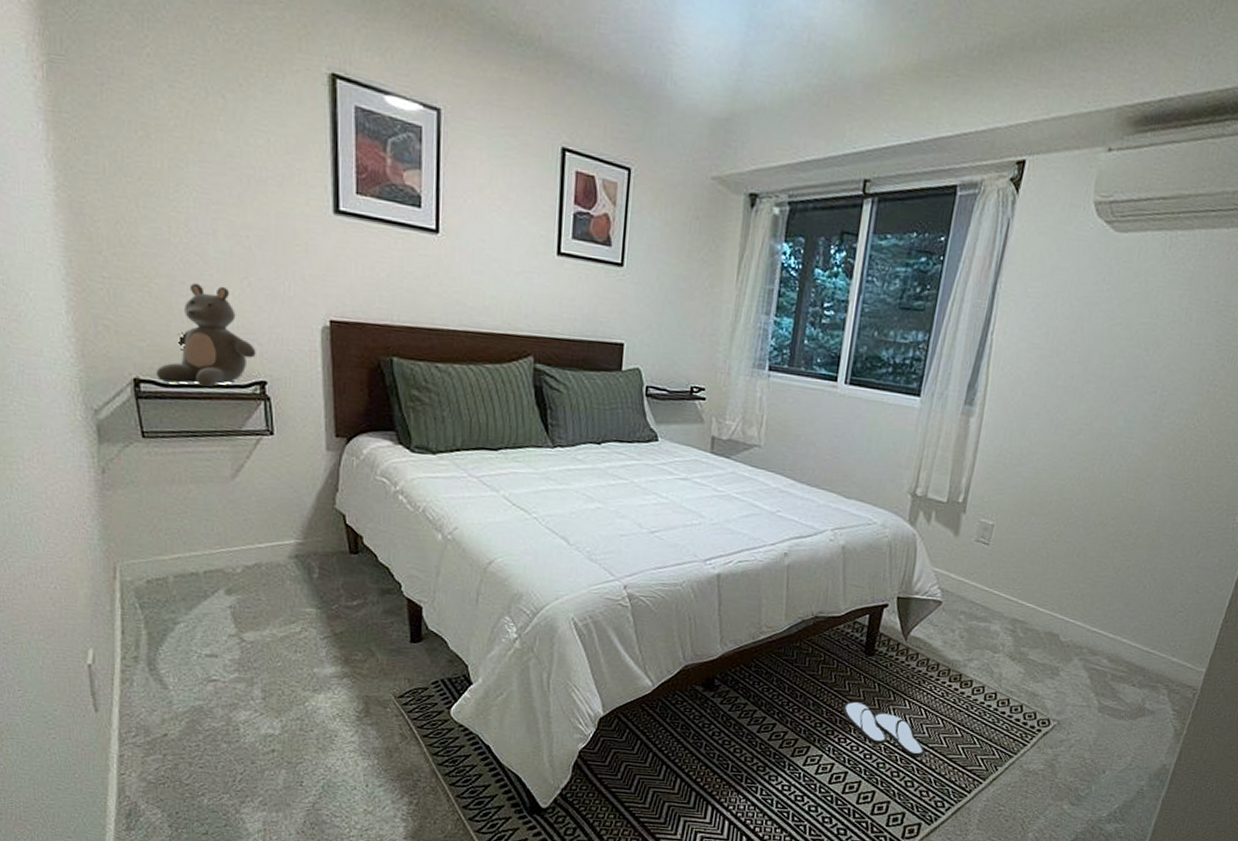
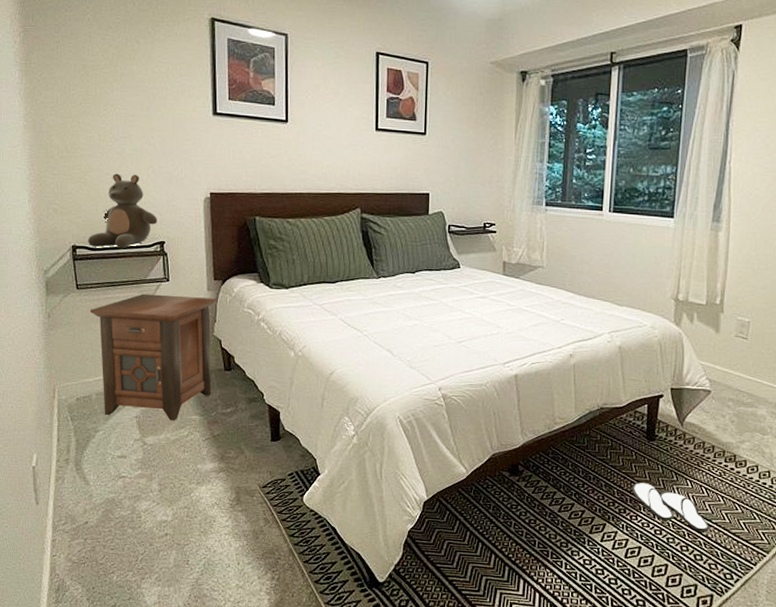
nightstand: none [161,449,339,614] -> present [89,293,217,421]

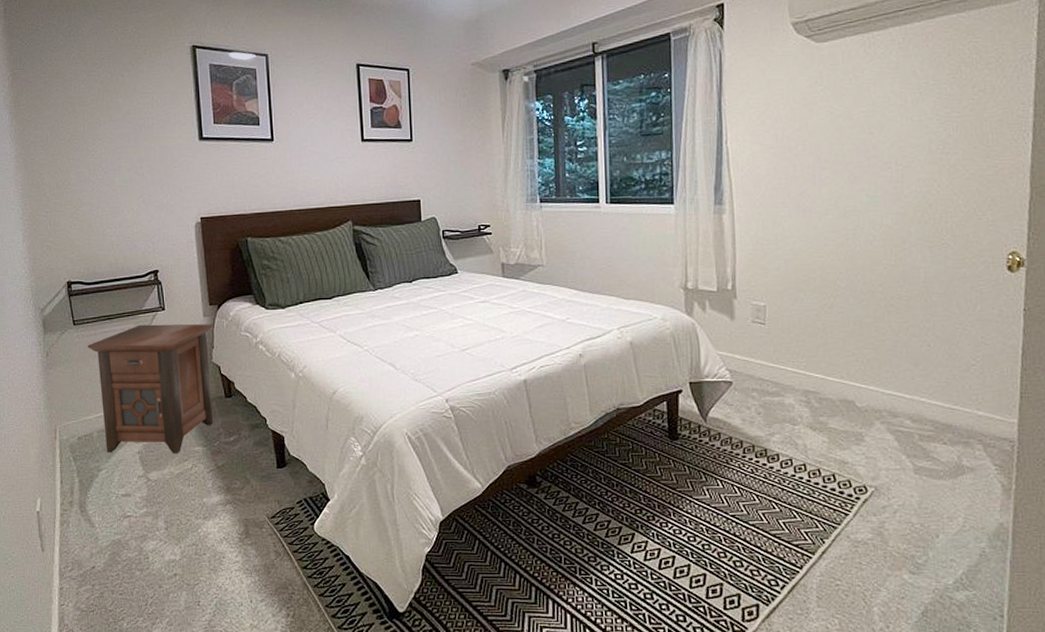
stuffed bear: present [87,173,158,249] -> none [82,205,150,281]
slippers: present [632,482,710,533] -> none [659,485,747,536]

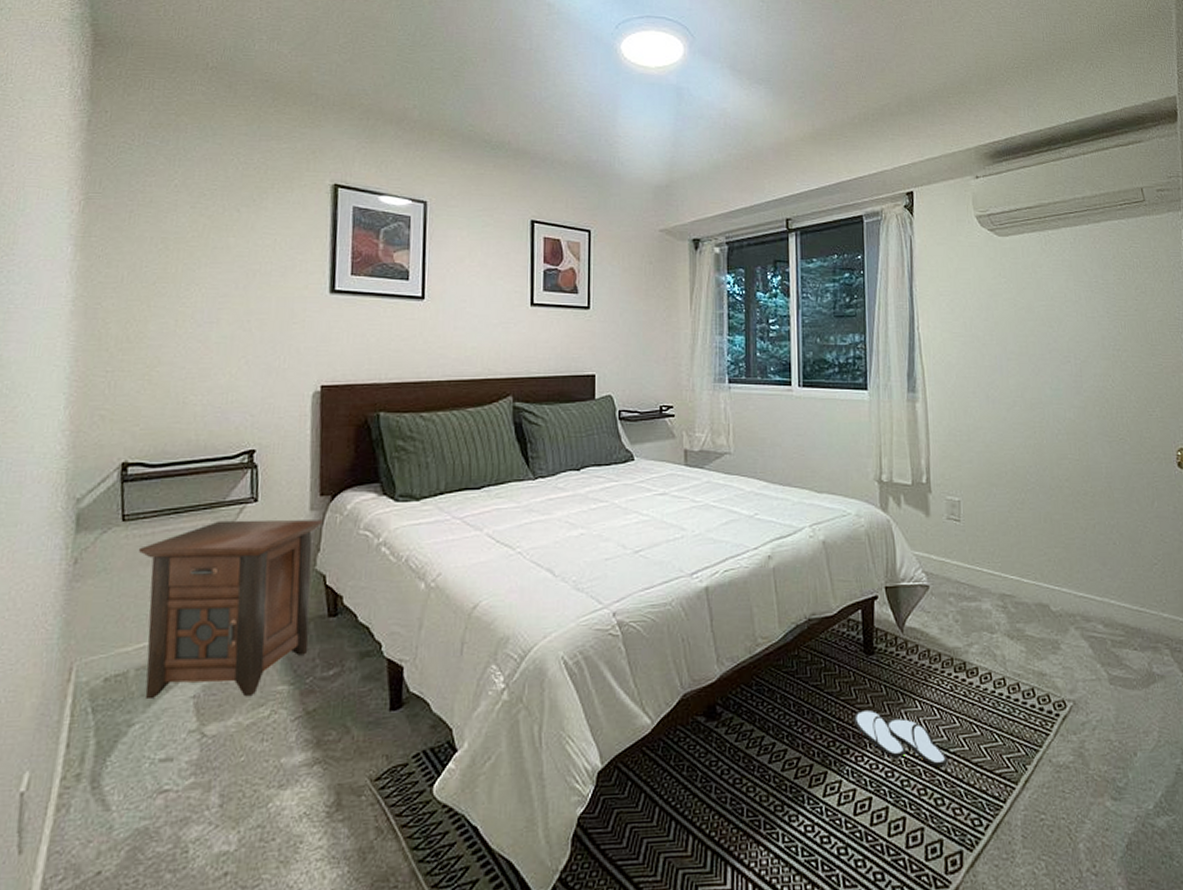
slippers: none [659,485,747,536] -> present [854,709,948,768]

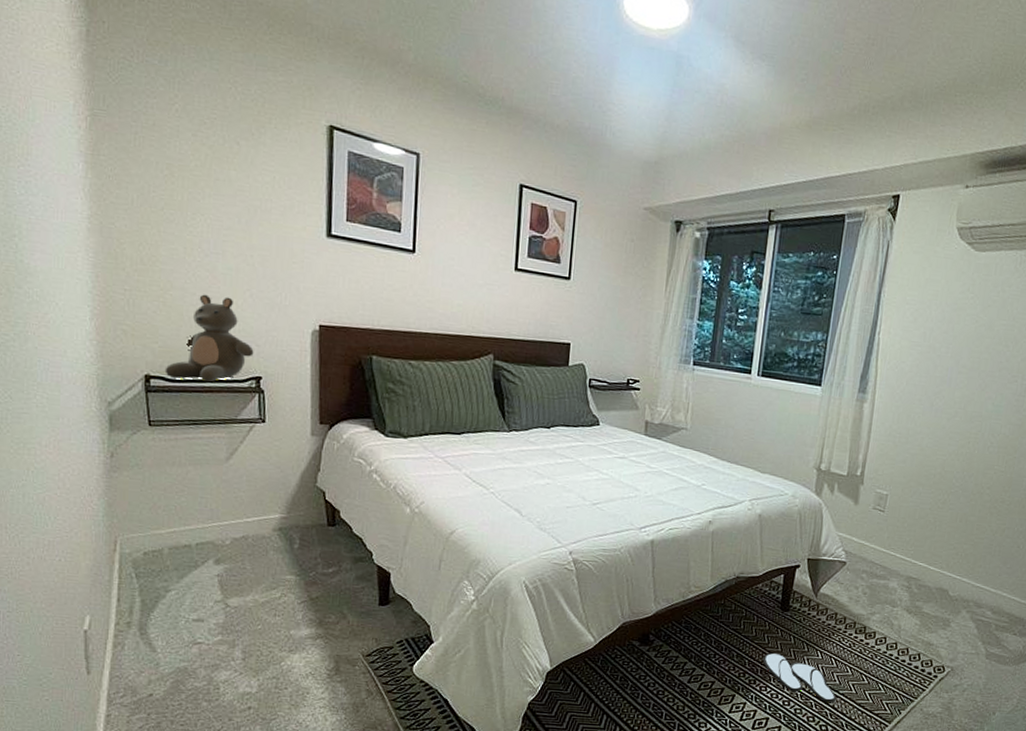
nightstand: present [138,520,323,700] -> none [164,435,322,581]
stuffed bear: none [145,367,248,463] -> present [165,294,254,383]

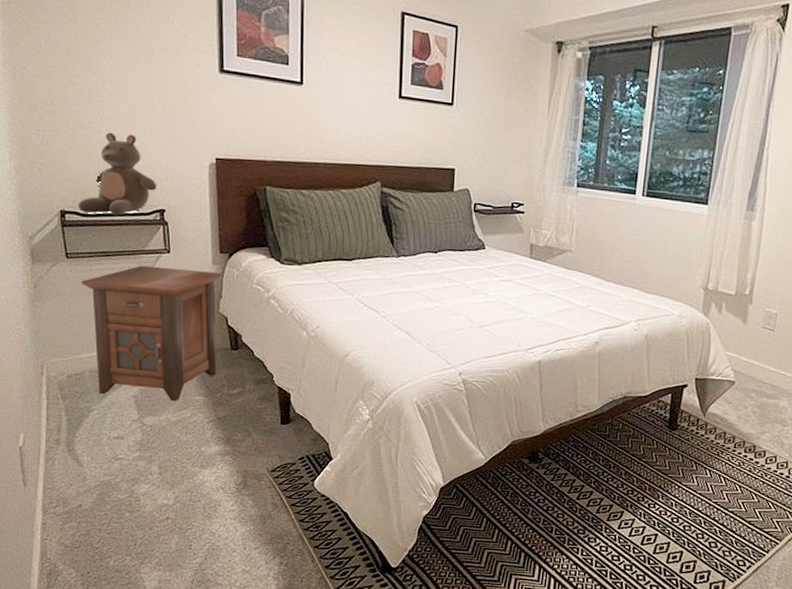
nightstand: none [164,435,322,581] -> present [81,265,223,402]
slippers: present [763,652,837,703] -> none [652,470,726,521]

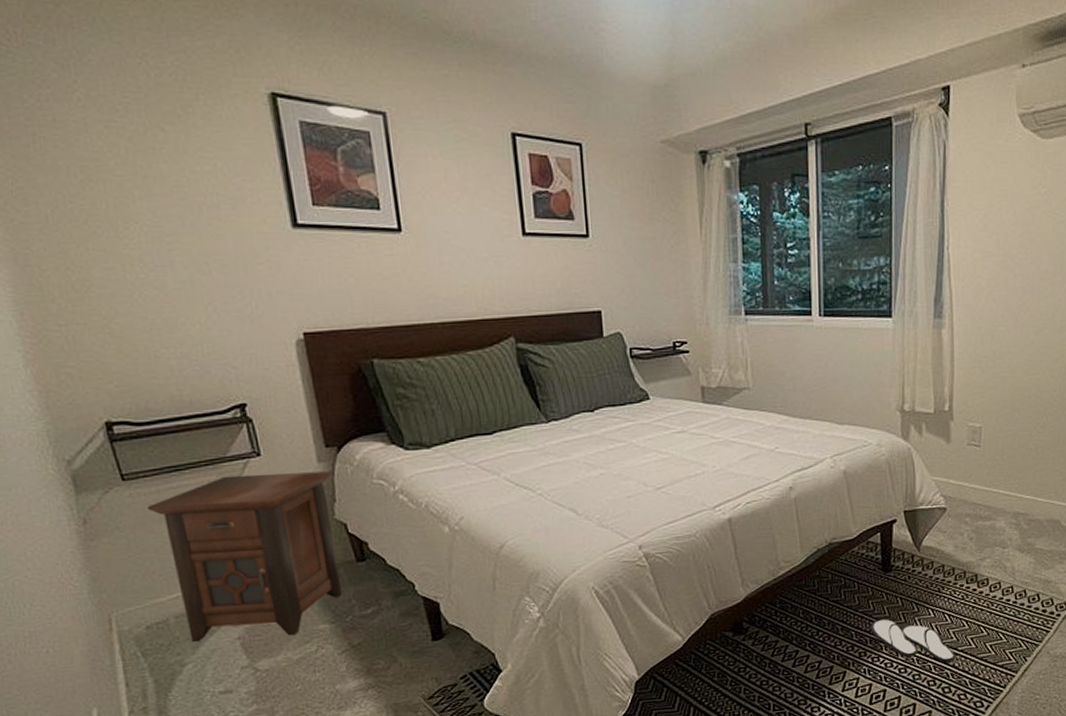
stuffed bear: present [78,132,157,216] -> none [128,315,231,421]
slippers: none [652,470,726,521] -> present [872,618,956,663]

